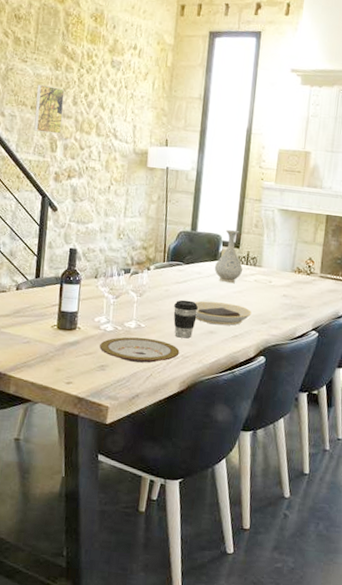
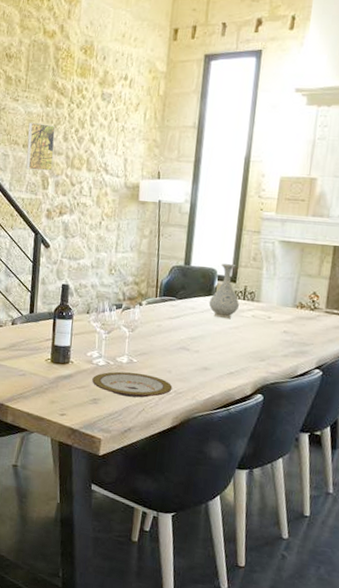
coffee cup: present [173,299,199,339] -> none [166,335,193,375]
plate: present [195,301,252,325] -> none [188,336,249,362]

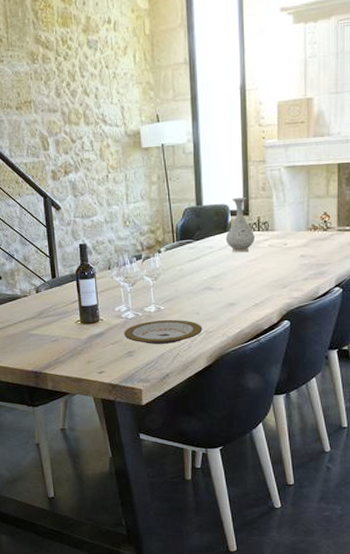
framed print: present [26,122,56,171] -> none [18,82,50,132]

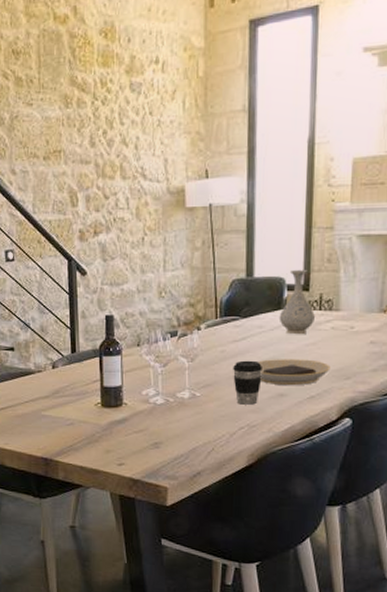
plate: present [124,319,203,344] -> none [151,408,244,437]
coffee cup: none [190,276,215,315] -> present [233,360,264,405]
plate: none [211,273,270,296] -> present [258,359,331,385]

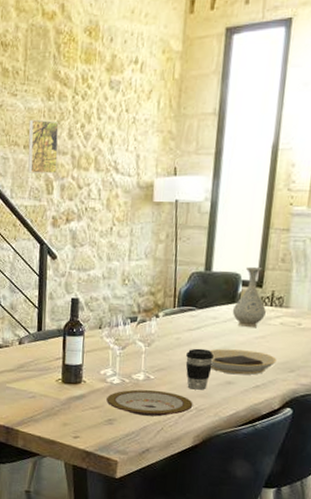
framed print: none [47,128,80,186] -> present [28,119,59,174]
plate: none [151,408,244,437] -> present [106,389,193,417]

